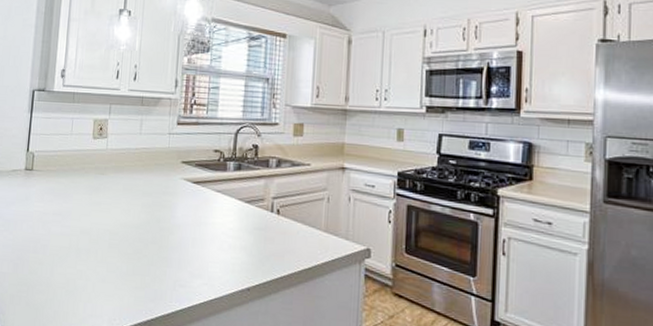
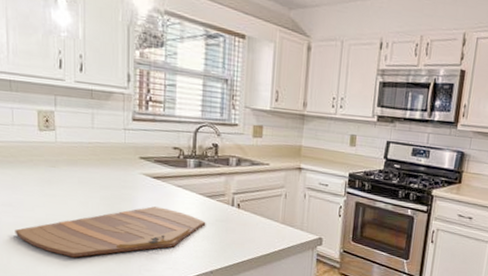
cutting board: none [61,213,244,271] -> present [15,206,206,258]

